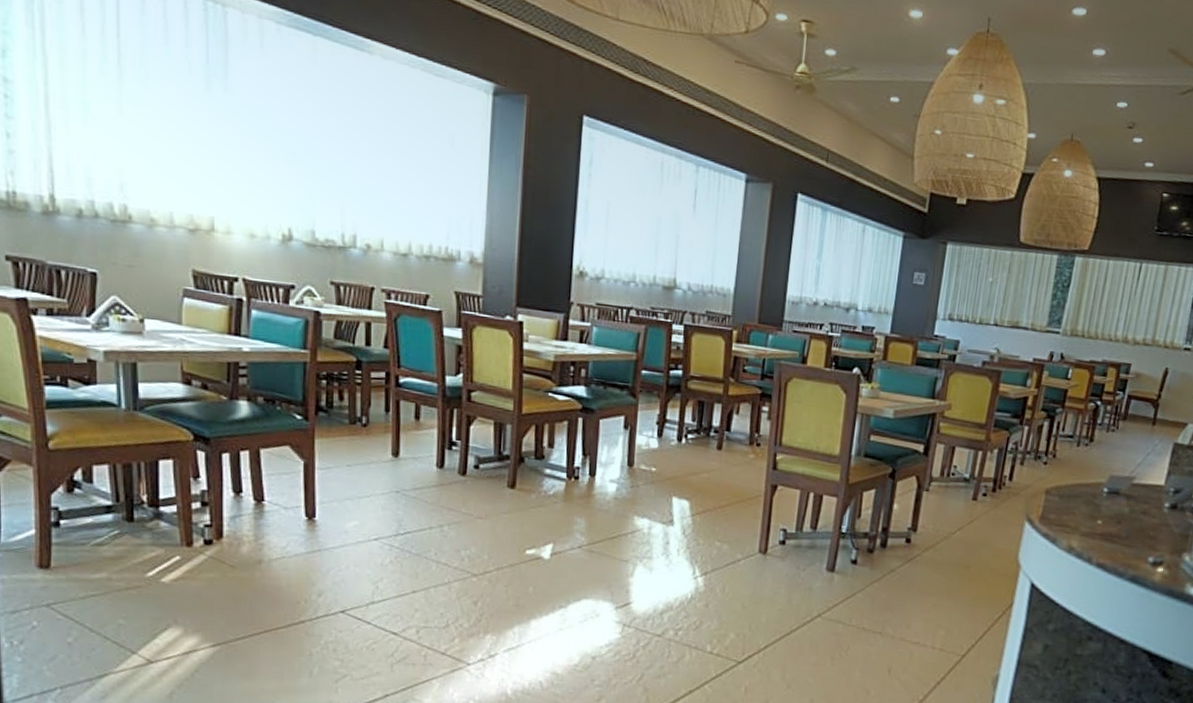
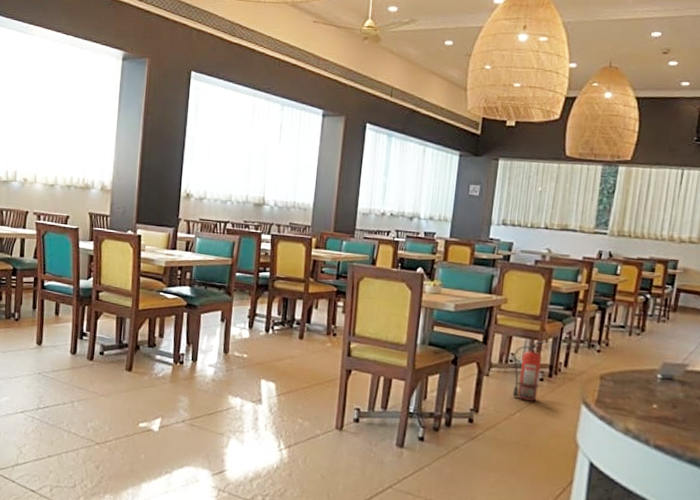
fire extinguisher: none [953,451,993,519] -> present [512,340,548,402]

